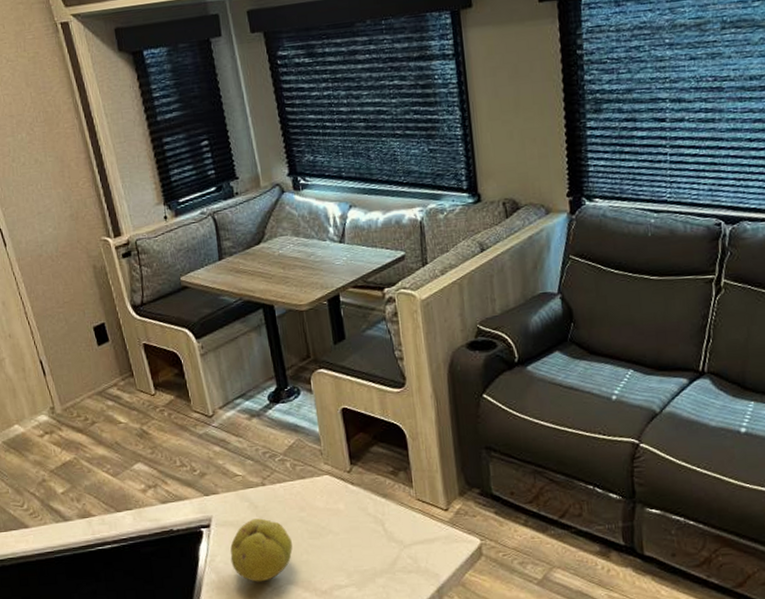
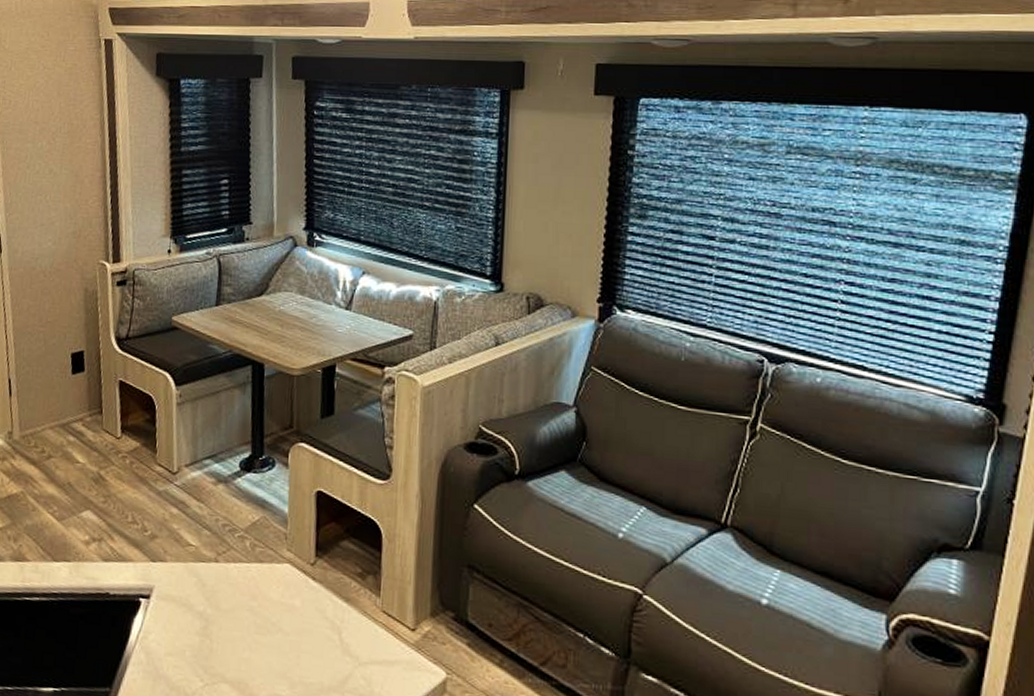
fruit: present [230,518,293,582] -> none [164,598,236,674]

